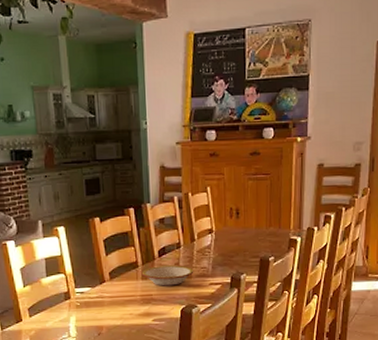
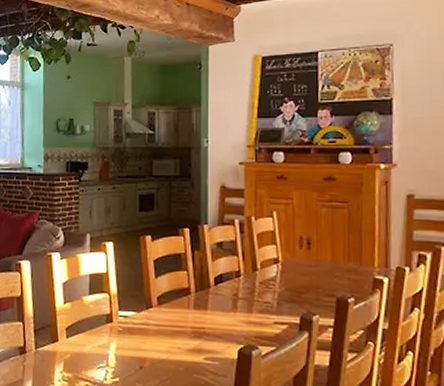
bowl: present [141,265,194,286] -> none [194,295,256,320]

